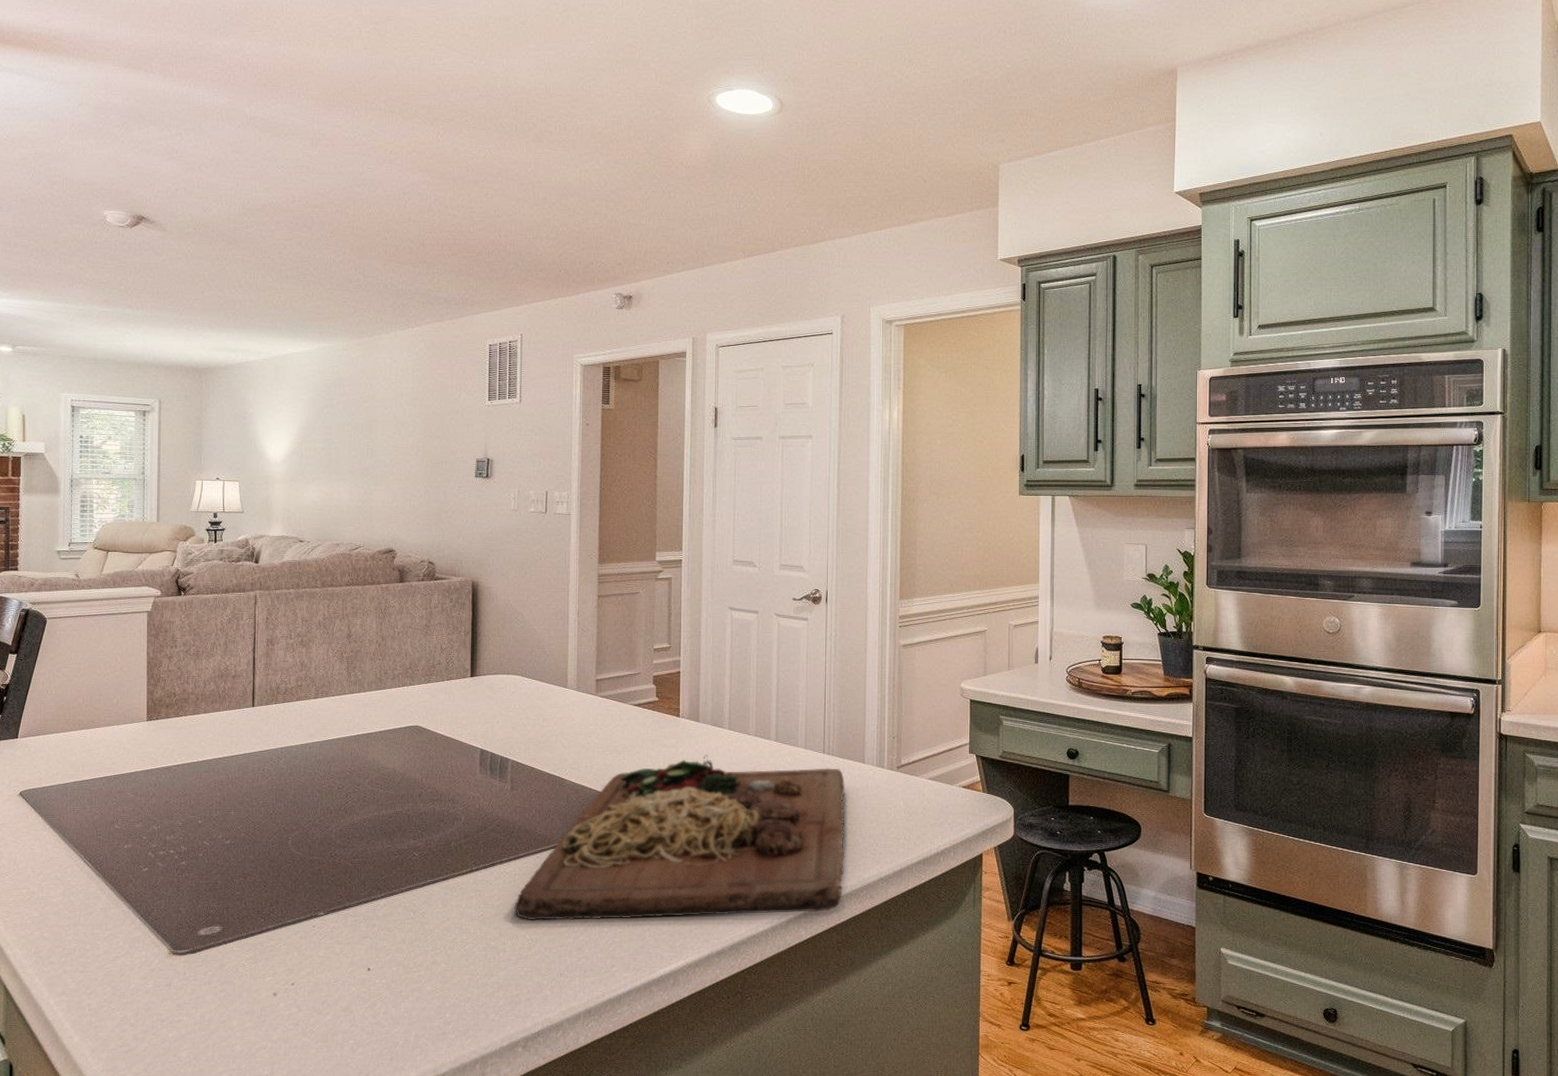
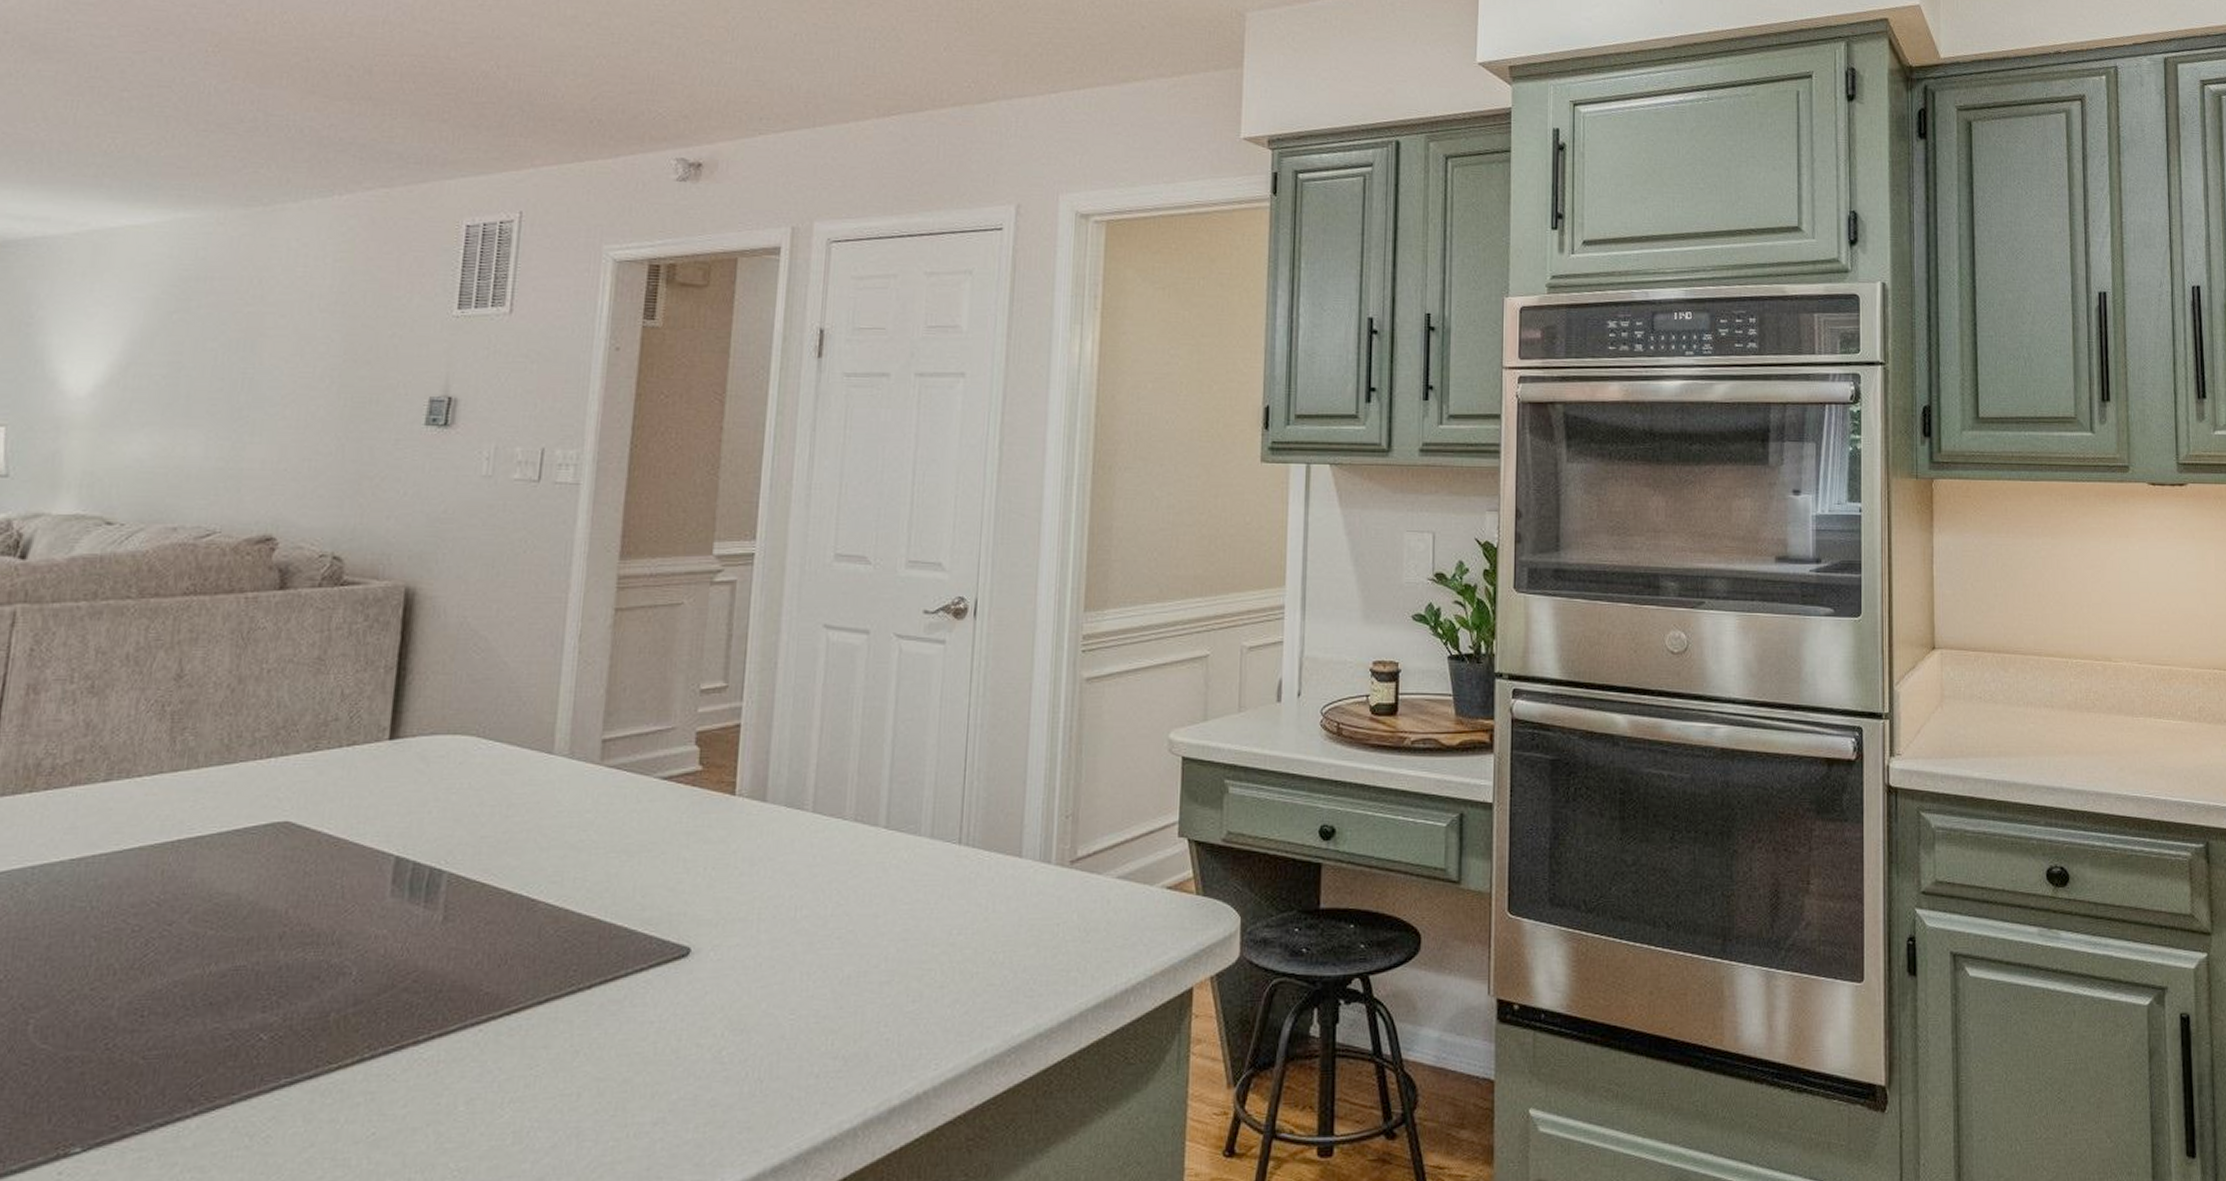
cutting board: present [514,755,845,921] -> none [431,853,990,1138]

